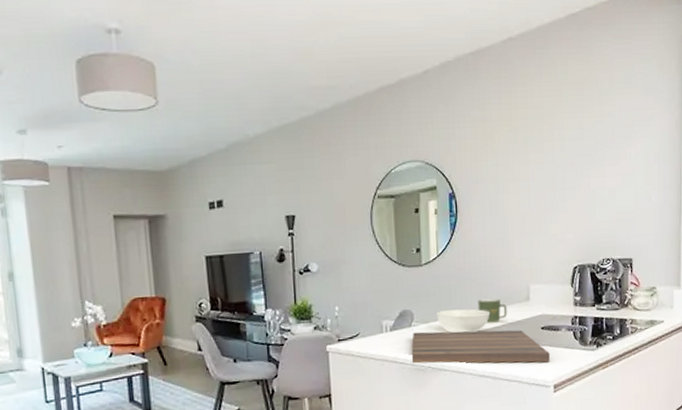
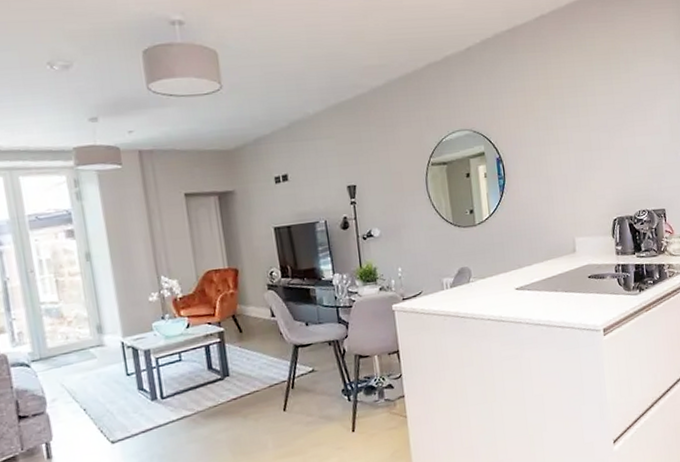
cutting board: present [411,330,550,364] -> none [471,279,598,317]
bowl: present [435,309,490,333] -> none [491,263,541,286]
mug: present [477,298,507,325] -> none [529,252,557,277]

